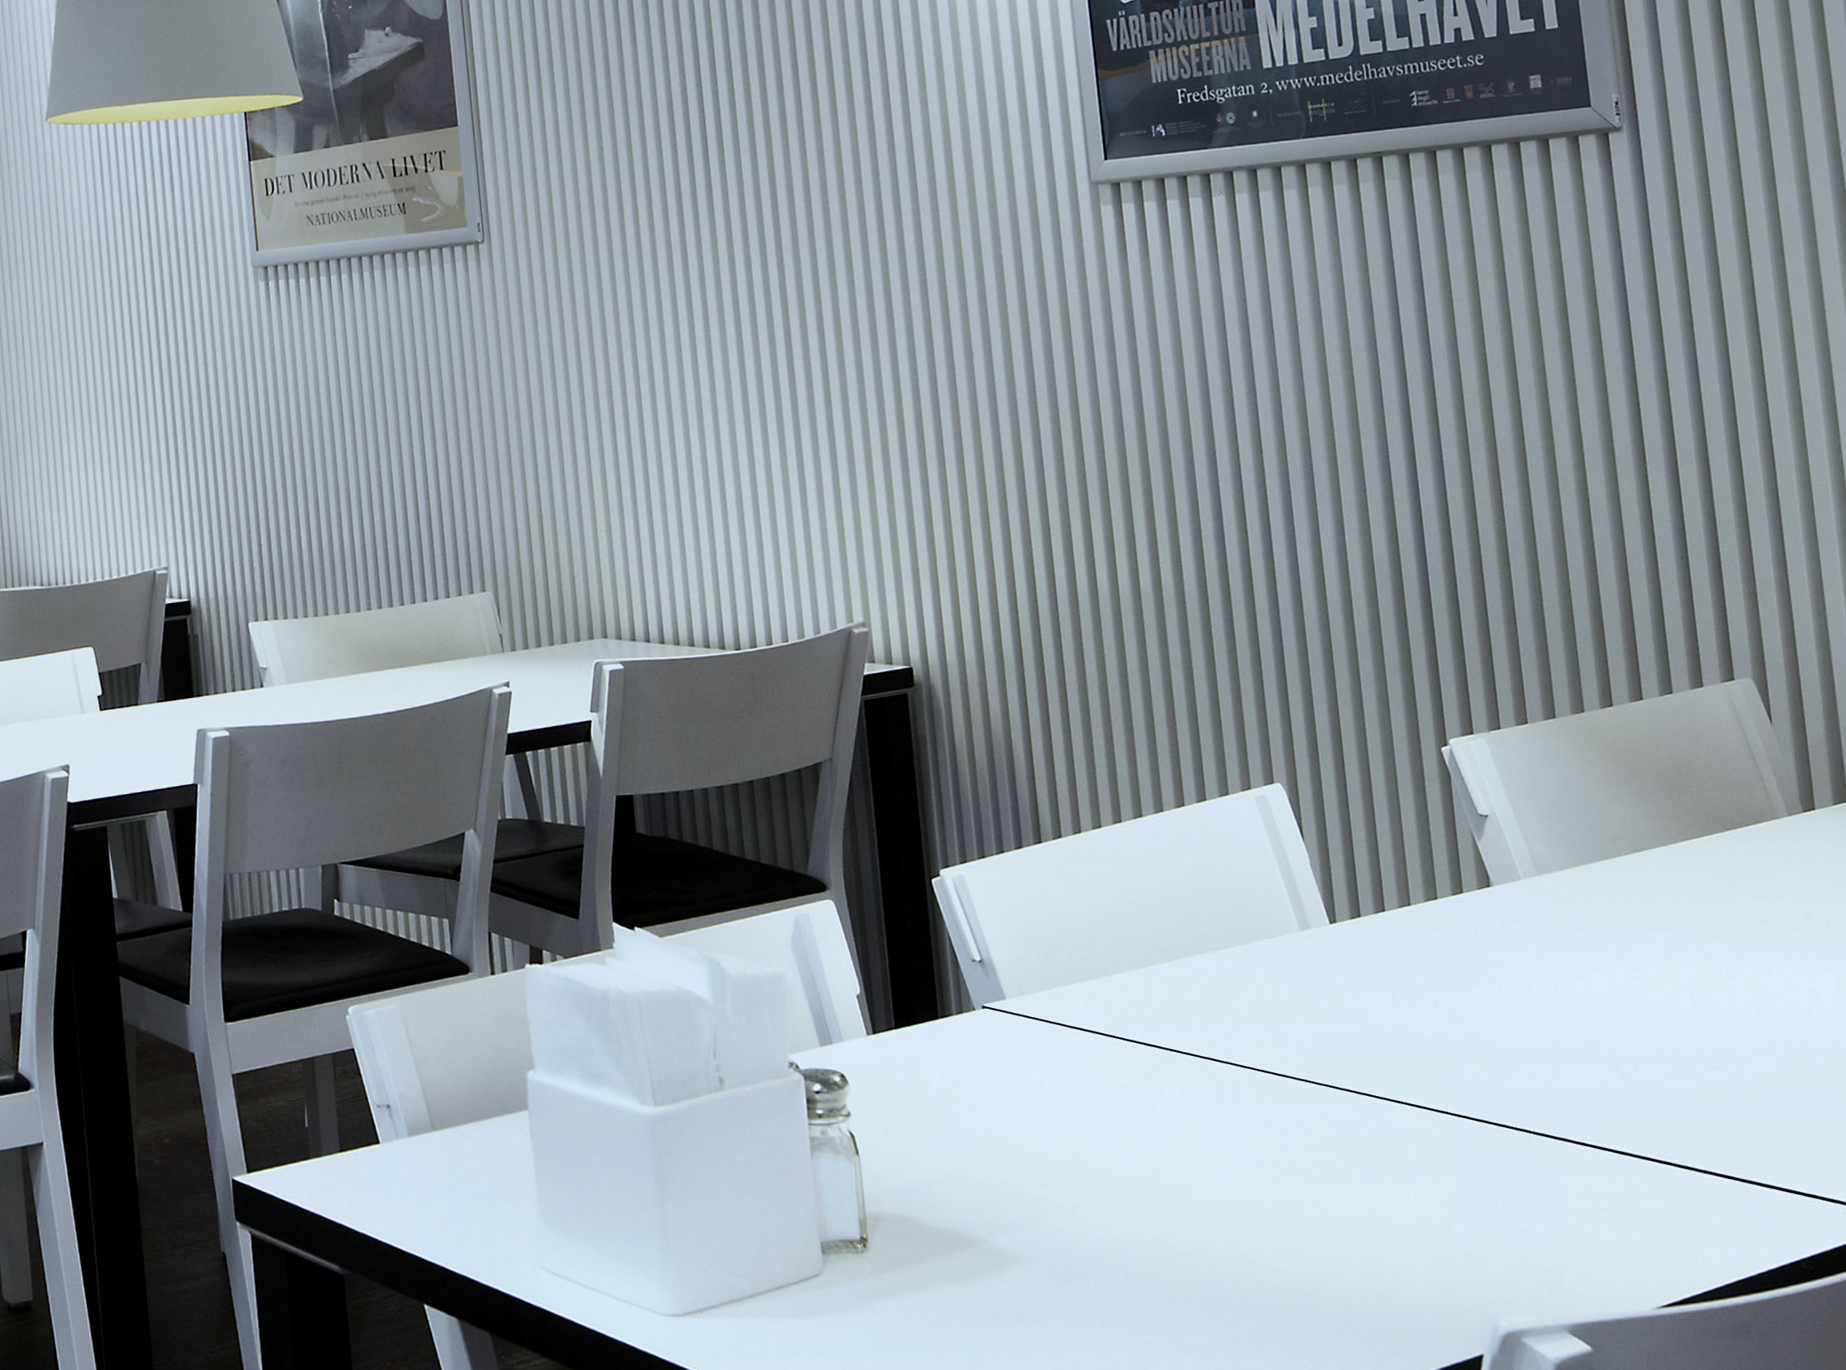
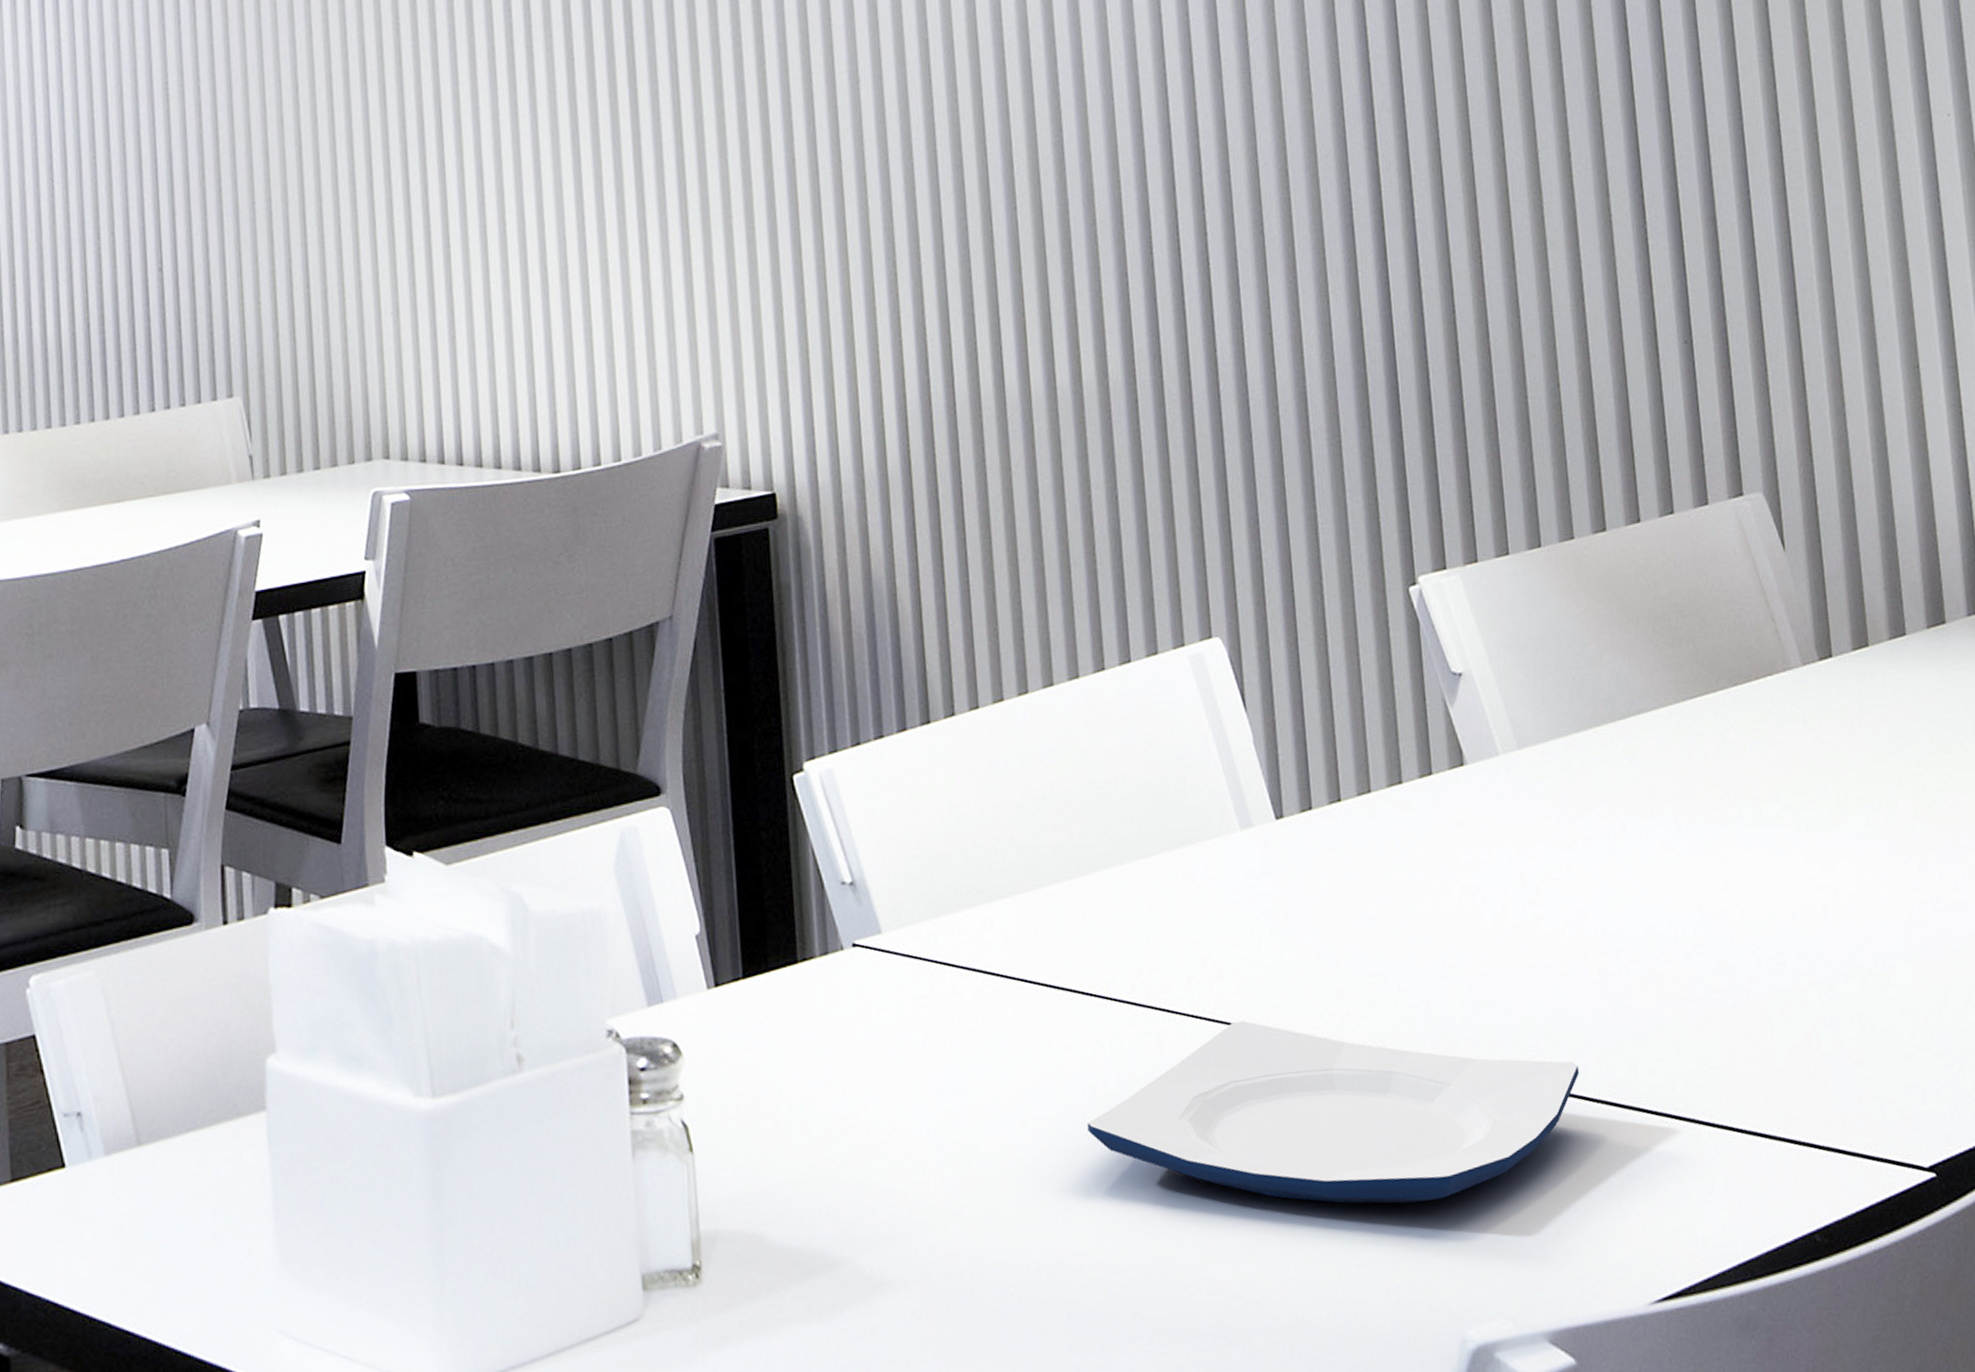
plate: none [1176,1075,1593,1221] -> present [1087,1020,1579,1204]

